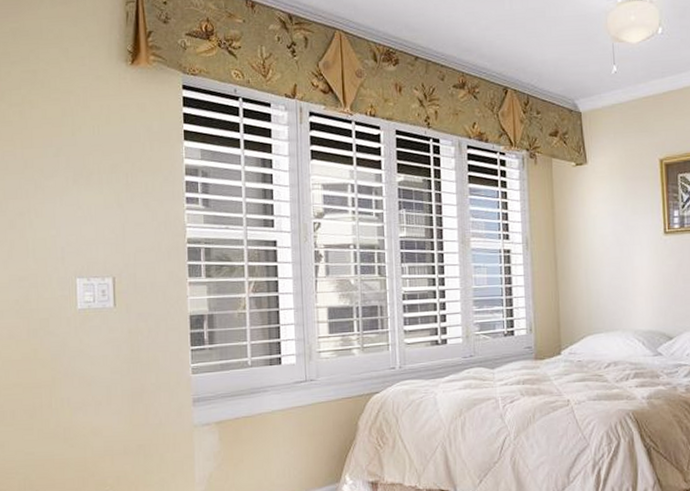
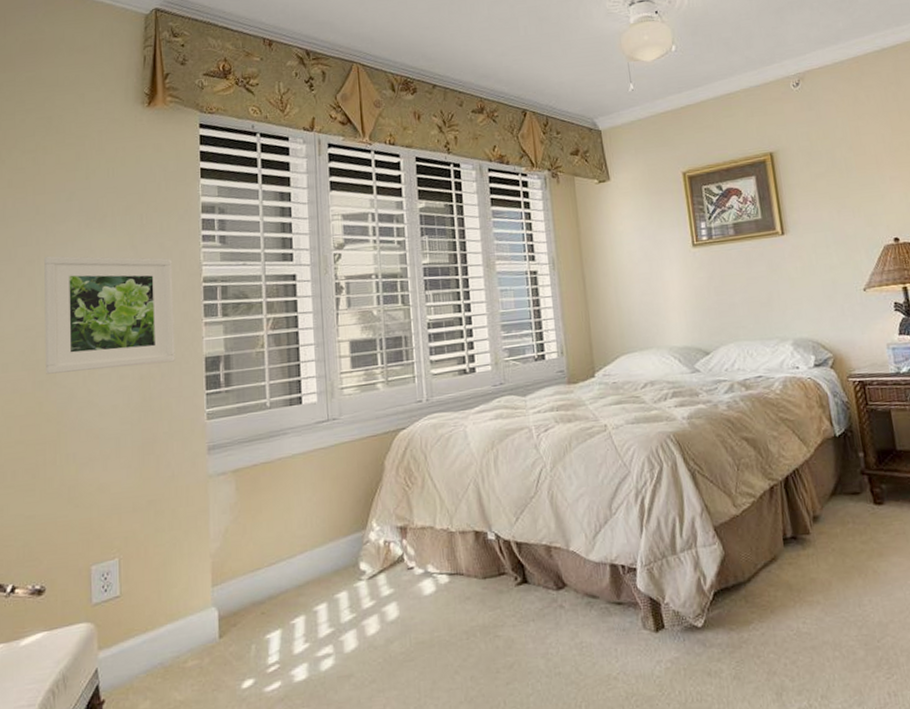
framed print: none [34,209,162,323] -> present [44,256,175,374]

